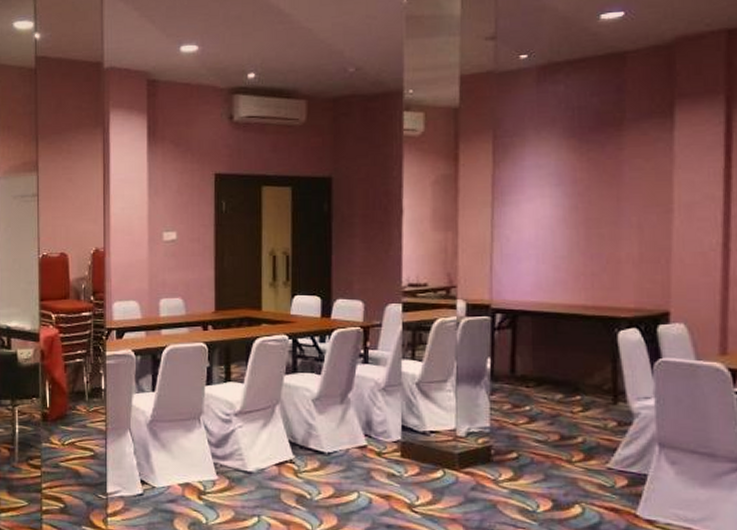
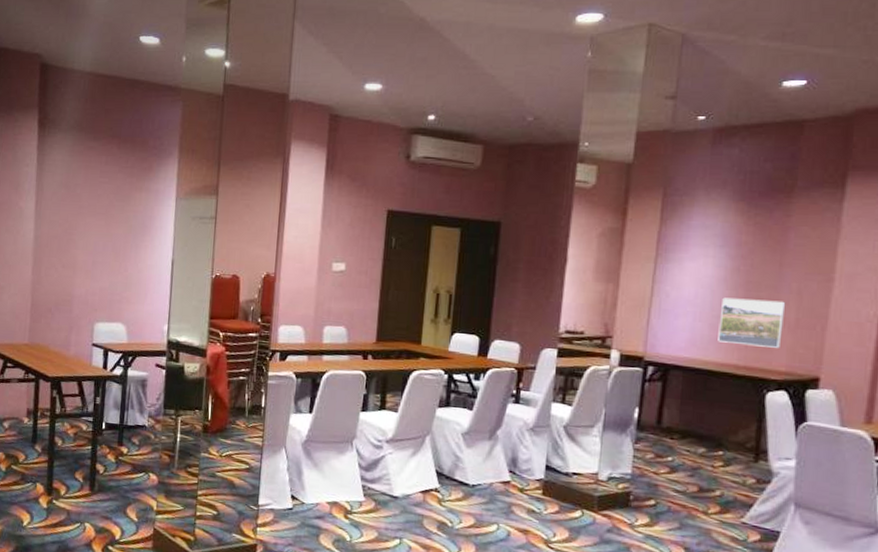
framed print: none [563,236,628,285] -> present [718,297,786,348]

